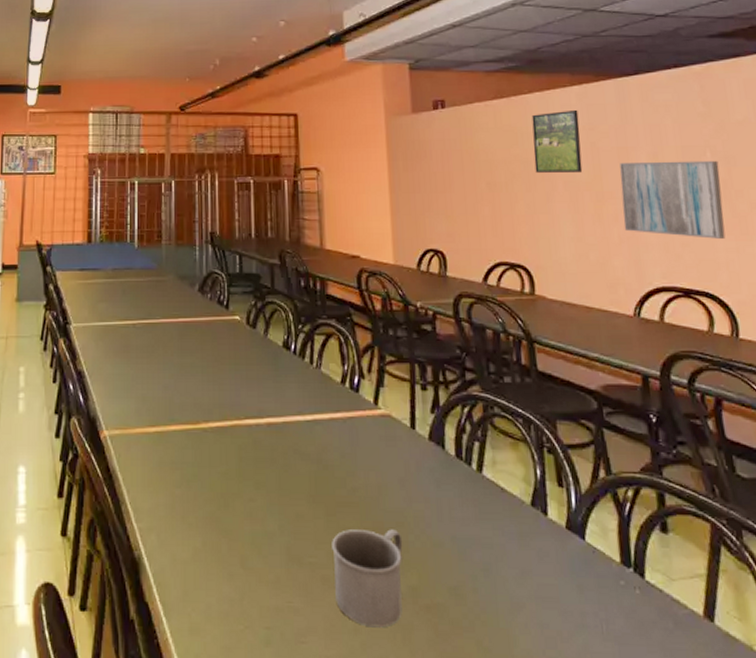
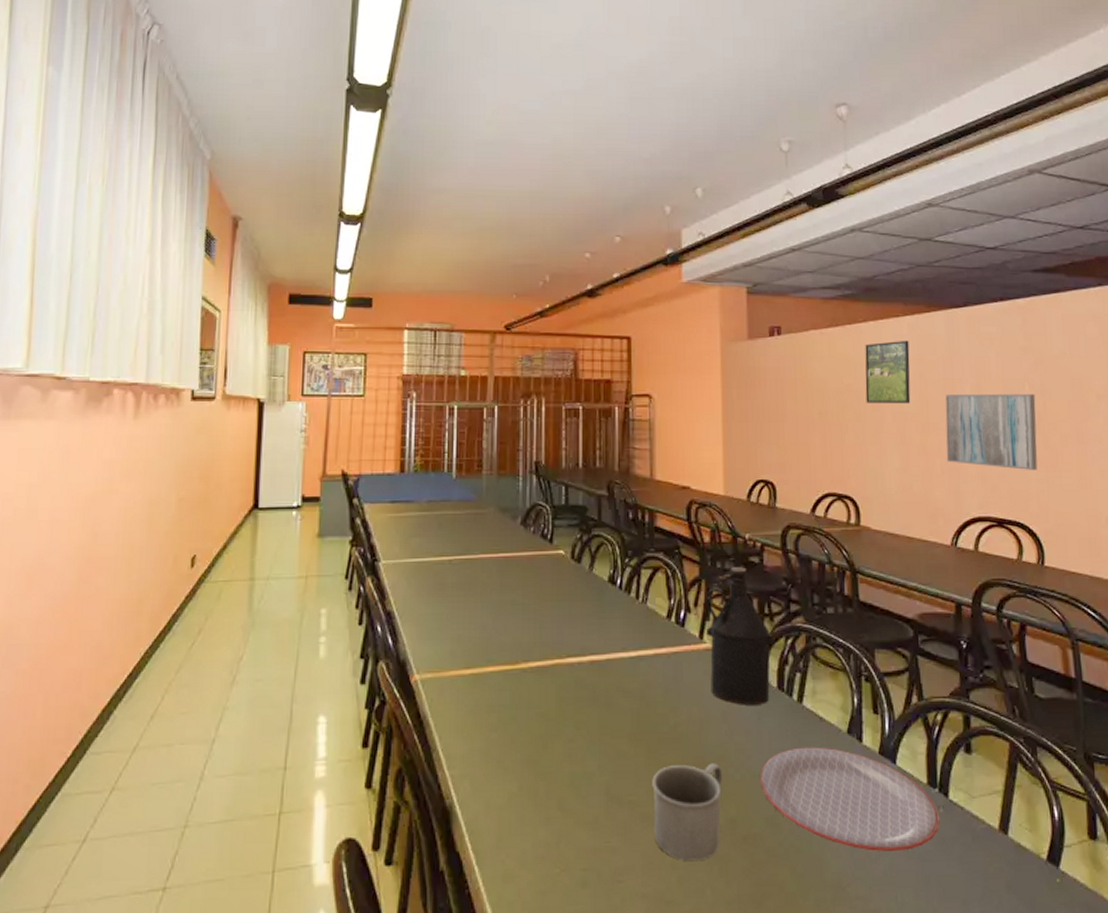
bottle: none [378,335,451,473] -> present [704,567,774,705]
plate: none [440,517,638,633] -> present [759,747,941,853]

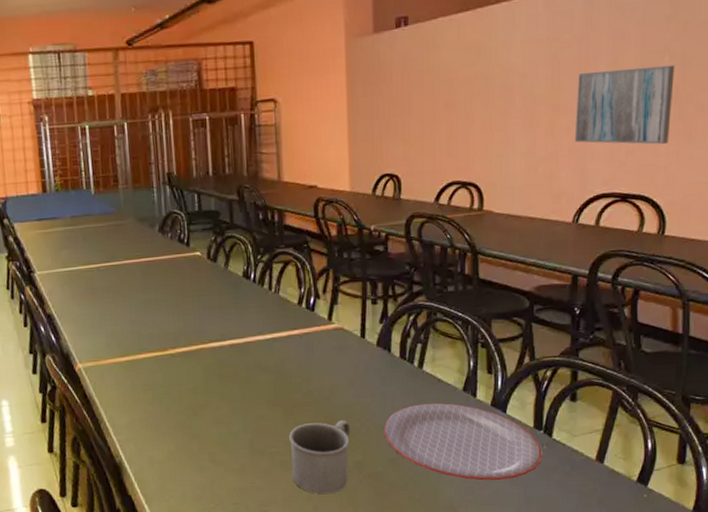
bottle: present [704,567,774,705] -> none [332,256,397,373]
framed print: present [865,340,911,404] -> none [494,18,544,89]

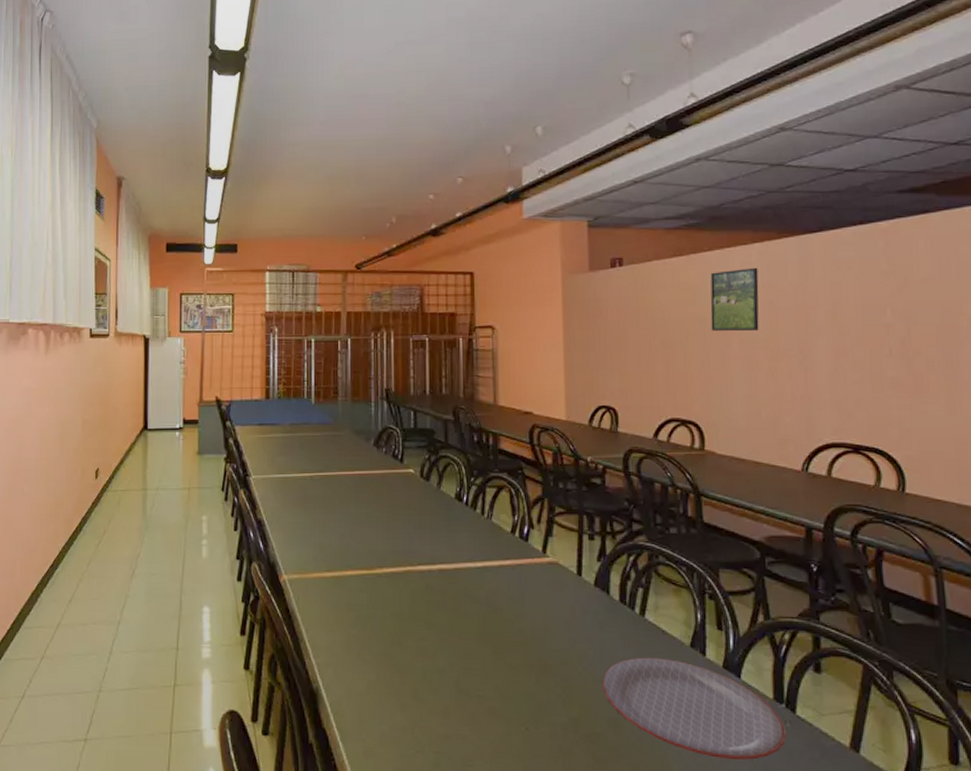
mug: present [289,420,351,495] -> none [499,666,566,754]
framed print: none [494,18,544,89] -> present [710,267,759,332]
wall art: present [574,65,675,145] -> none [796,318,899,396]

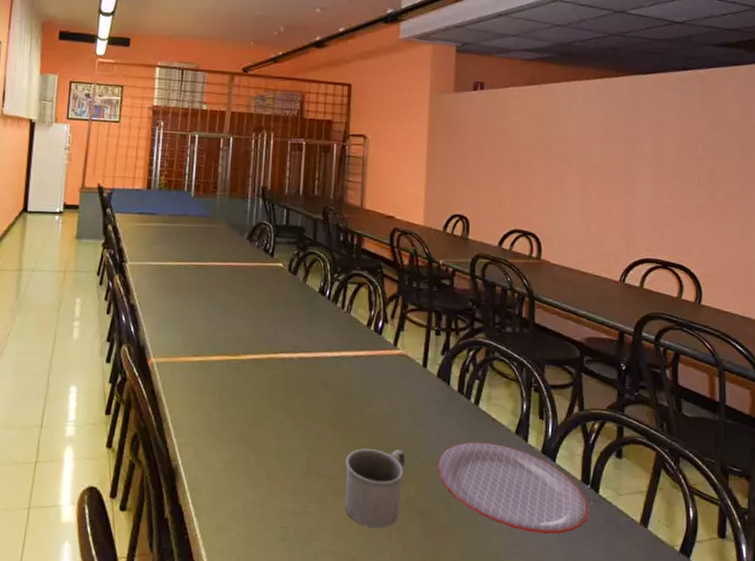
mug: none [499,666,566,754] -> present [345,449,406,529]
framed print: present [710,267,759,332] -> none [554,100,597,157]

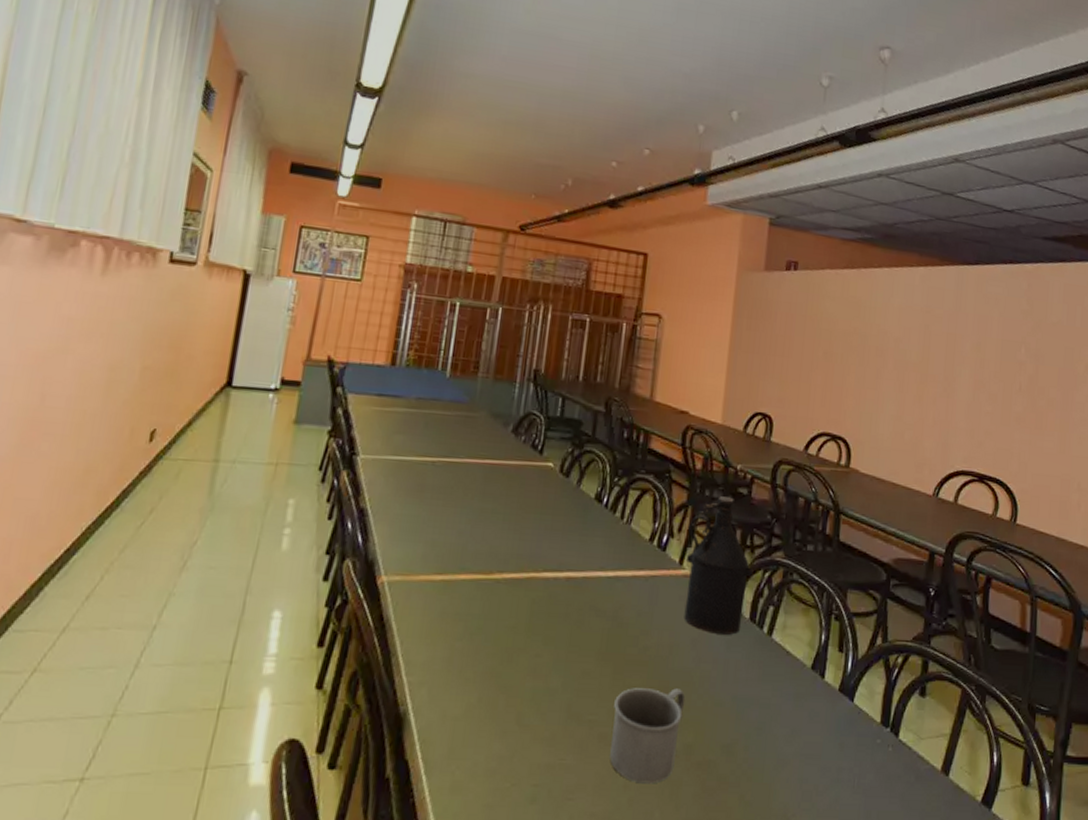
bottle: none [399,287,458,405] -> present [684,496,753,635]
plate: present [437,442,590,535] -> none [720,679,888,786]

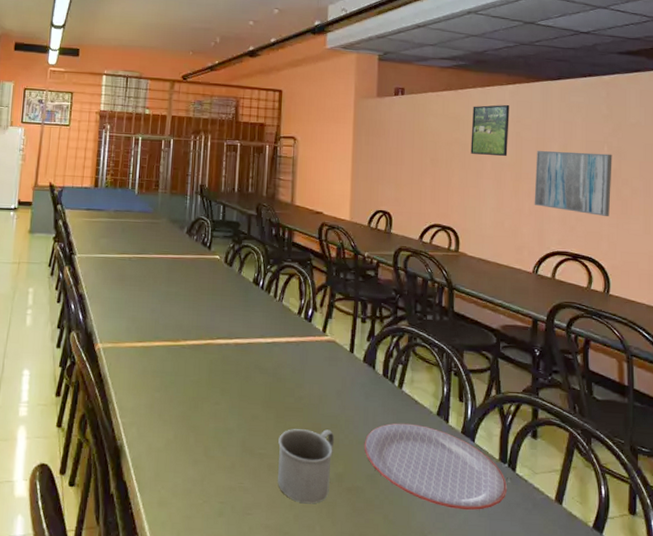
bottle: present [684,496,753,635] -> none [328,278,383,388]
plate: none [720,679,888,786] -> present [364,423,508,511]
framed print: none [871,289,919,354] -> present [470,104,510,157]
wall art: none [939,349,1030,431] -> present [534,151,612,216]

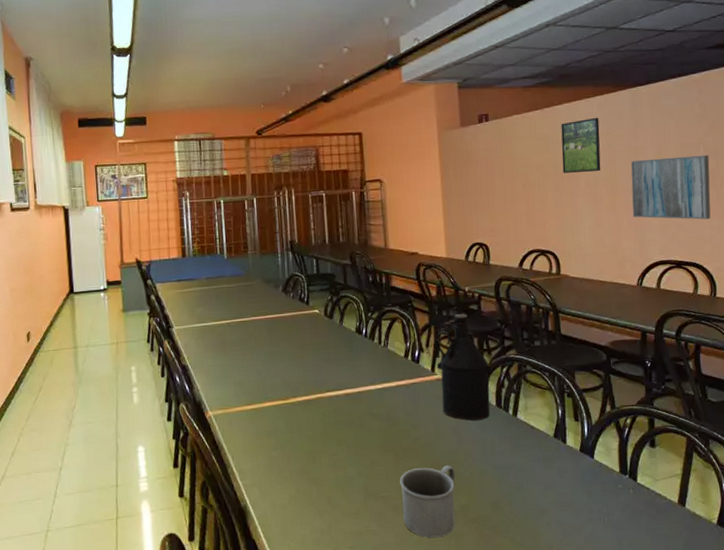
bottle: none [328,278,383,388] -> present [434,314,492,421]
plate: present [364,423,508,511] -> none [484,448,631,524]

